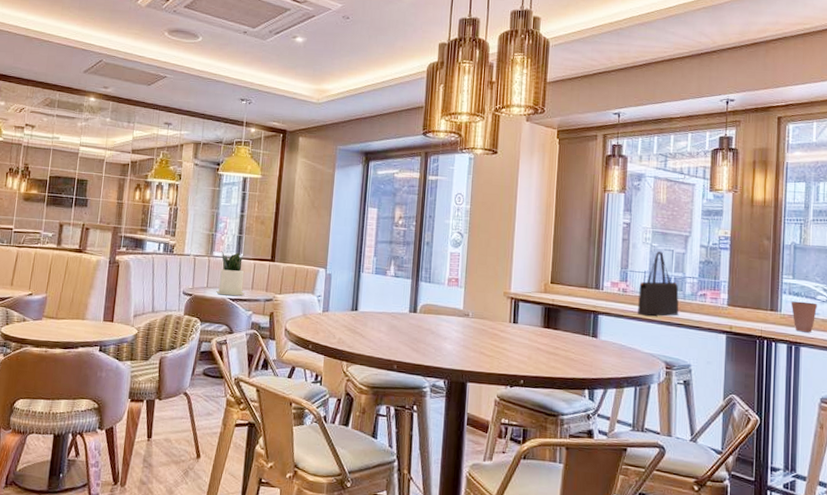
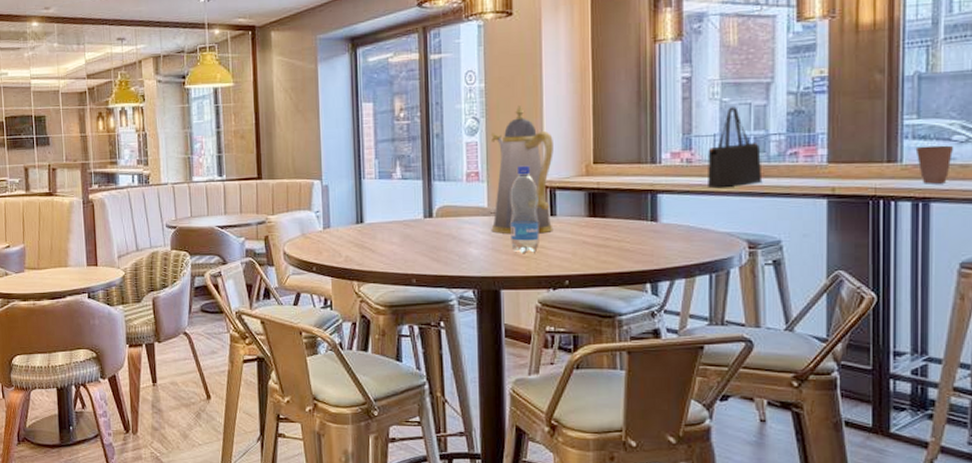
planter: present [216,251,245,297] -> none [201,173,234,224]
coffee pot: none [464,226,521,338] -> present [491,104,553,234]
bottle: none [479,277,505,353] -> present [510,165,539,253]

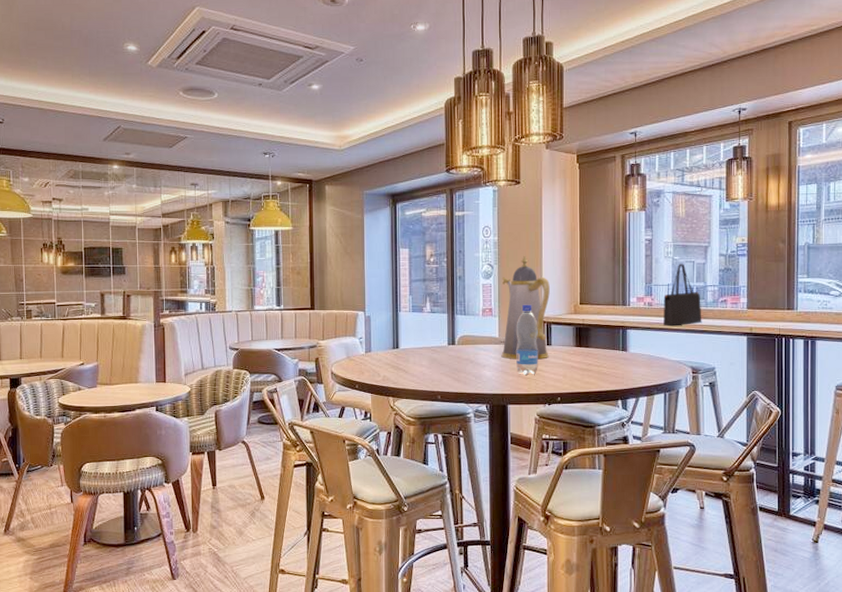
cup: present [915,145,954,184] -> none [806,298,832,327]

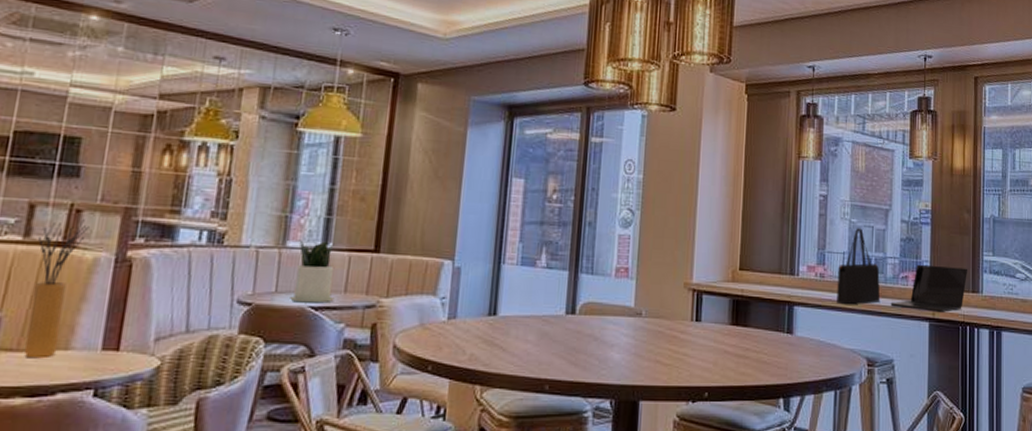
vase: none [109,301,136,389] -> present [23,219,89,359]
planter: none [261,303,289,347] -> present [290,240,335,304]
coffee pot: present [501,255,550,360] -> none [635,201,704,340]
bottle: present [516,304,538,375] -> none [654,265,686,361]
laptop: none [711,289,784,328] -> present [890,264,968,312]

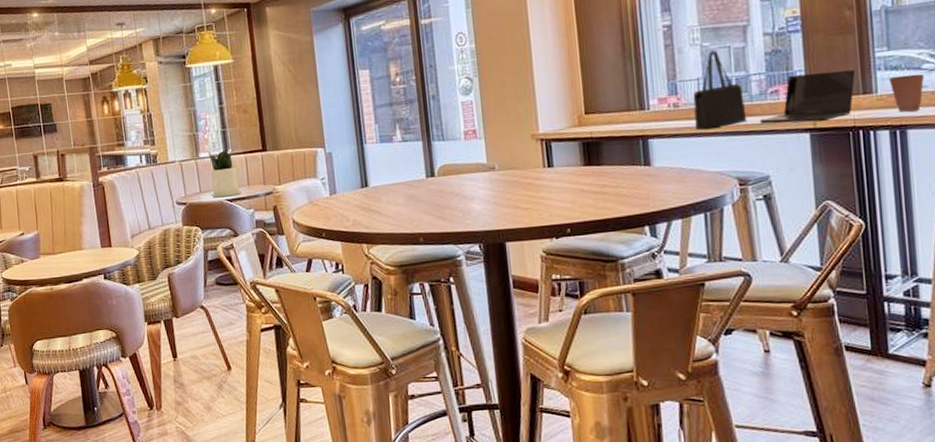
vase: present [23,219,89,359] -> none [44,160,76,258]
cup: none [991,280,1017,315] -> present [888,73,925,113]

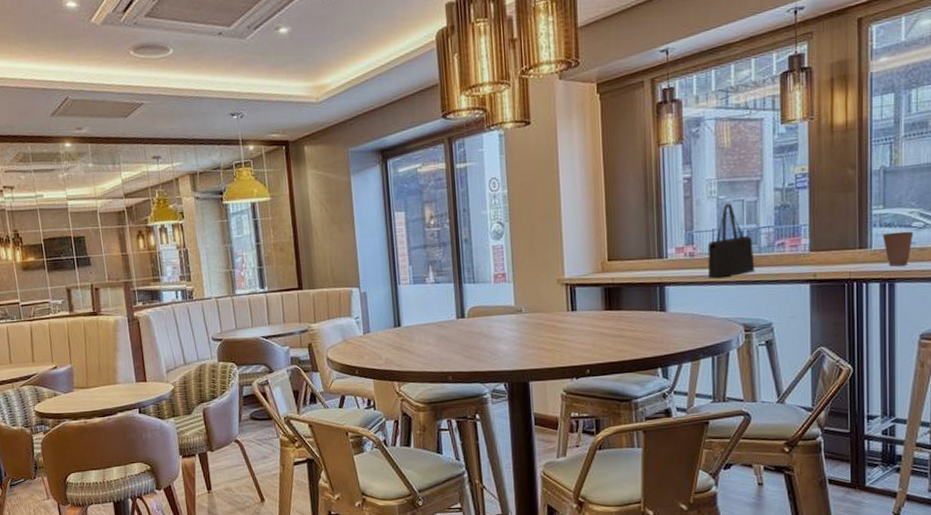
planter: present [207,147,242,198] -> none [244,285,278,335]
laptop: present [759,69,856,124] -> none [766,225,854,274]

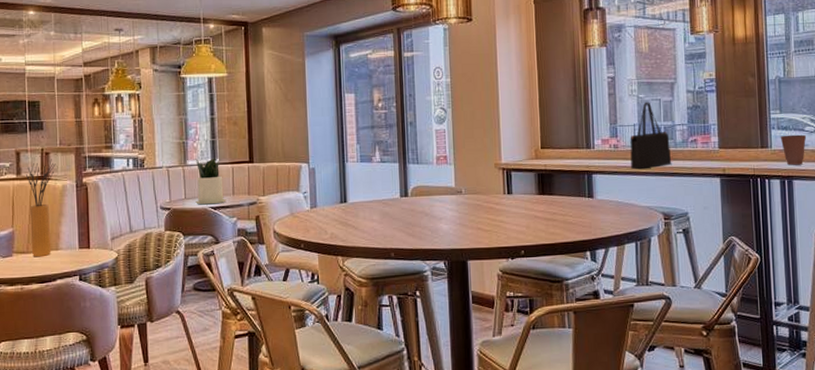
vase: none [77,294,110,392] -> present [25,159,56,257]
planter: none [244,285,278,335] -> present [195,157,227,205]

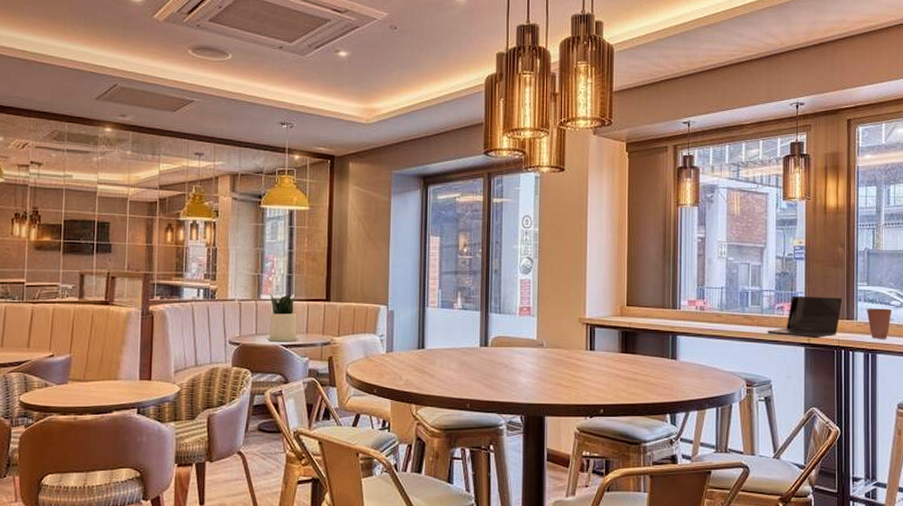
vase: present [25,159,56,257] -> none [88,284,122,387]
tote bag: present [630,102,672,170] -> none [716,265,758,334]
laptop: none [682,127,756,169] -> present [767,295,843,338]

